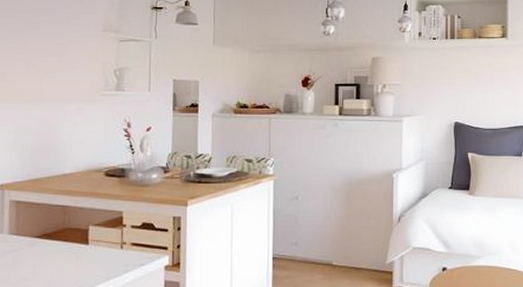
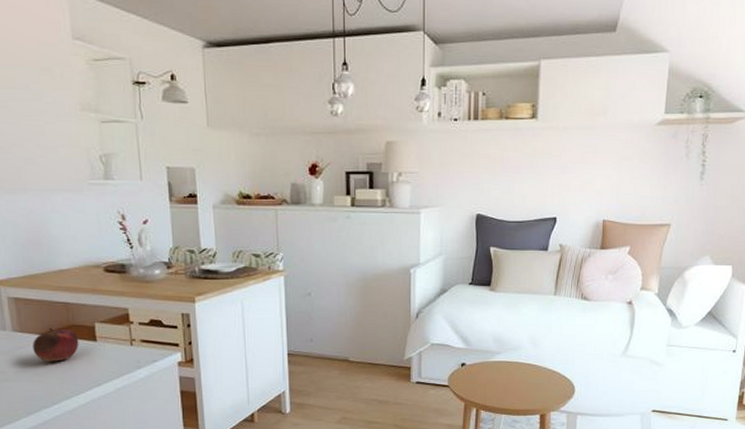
fruit: none [26,230,72,265] -> present [32,327,79,362]

